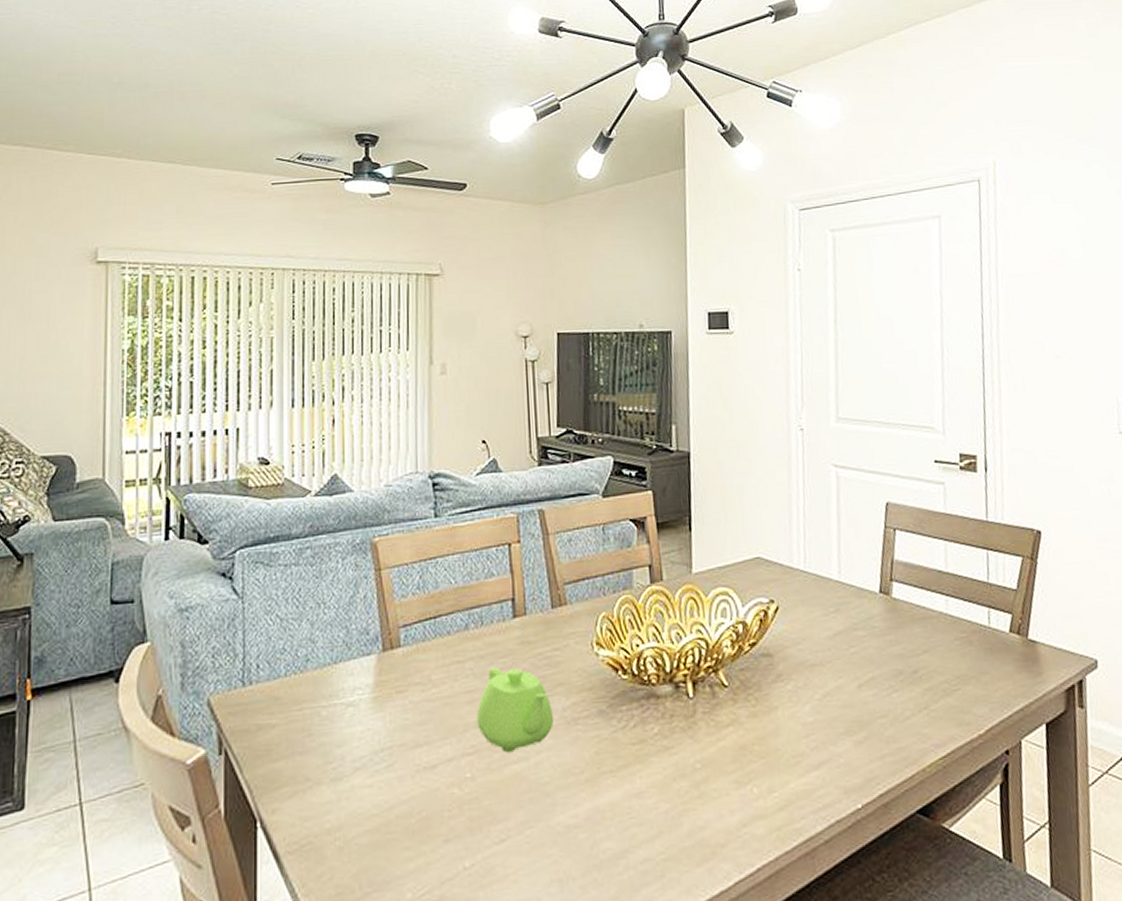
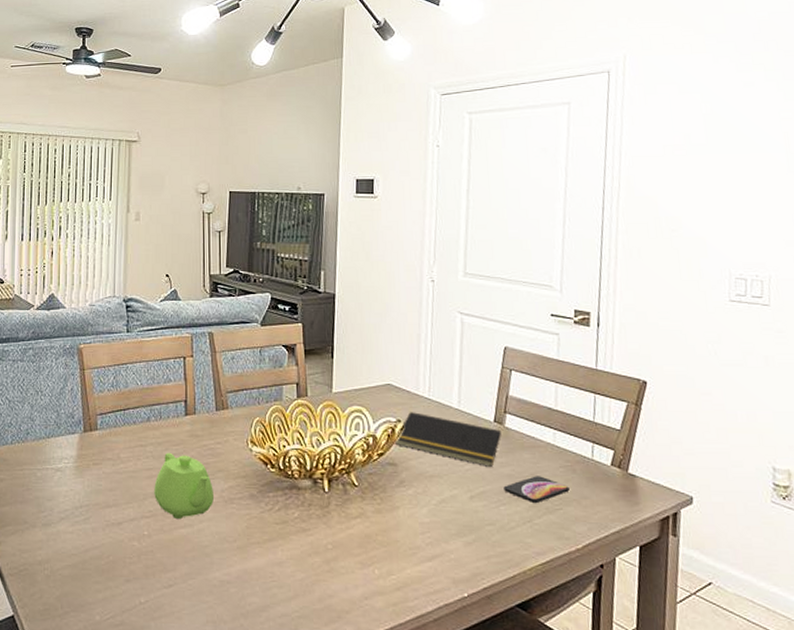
notepad: none [767,589,889,648] -> present [394,412,501,468]
smartphone: none [894,652,967,685] -> present [503,476,570,503]

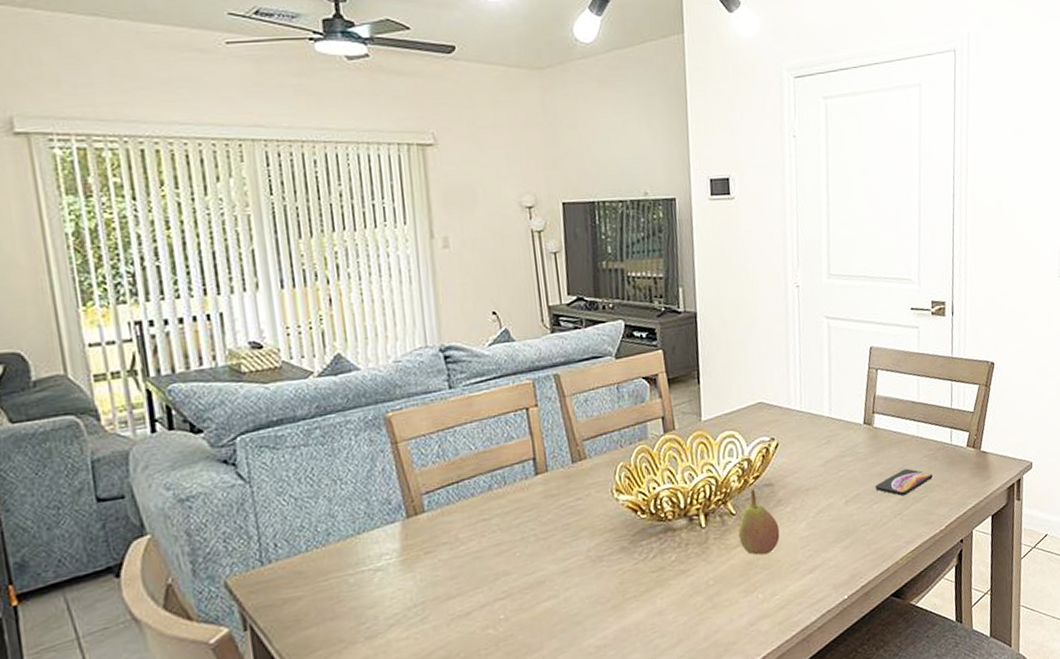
teapot: present [154,452,214,520] -> none [506,519,580,593]
fruit: none [359,465,400,532] -> present [738,488,780,555]
notepad: present [394,412,501,468] -> none [769,427,871,470]

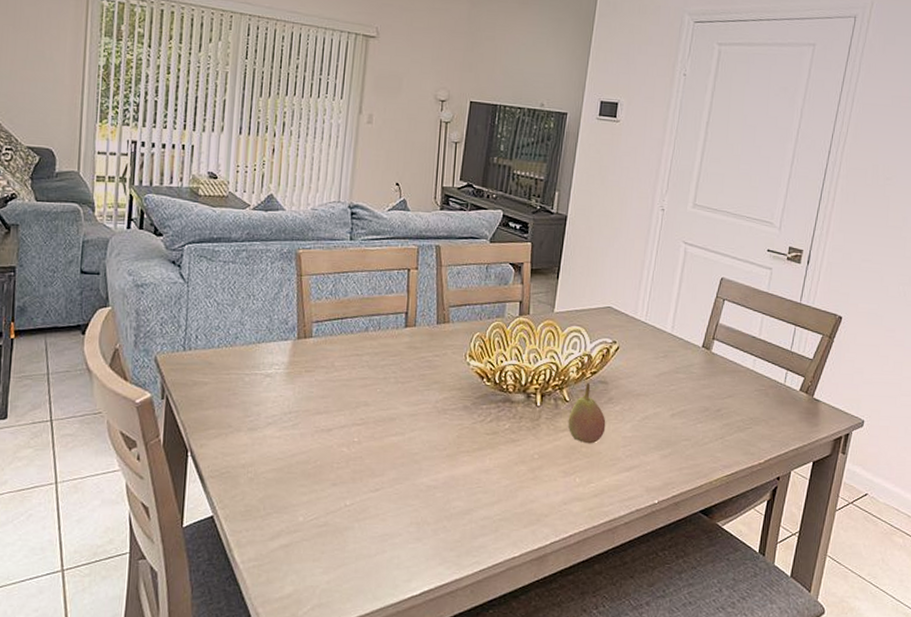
smartphone: present [875,468,933,496] -> none [702,397,761,422]

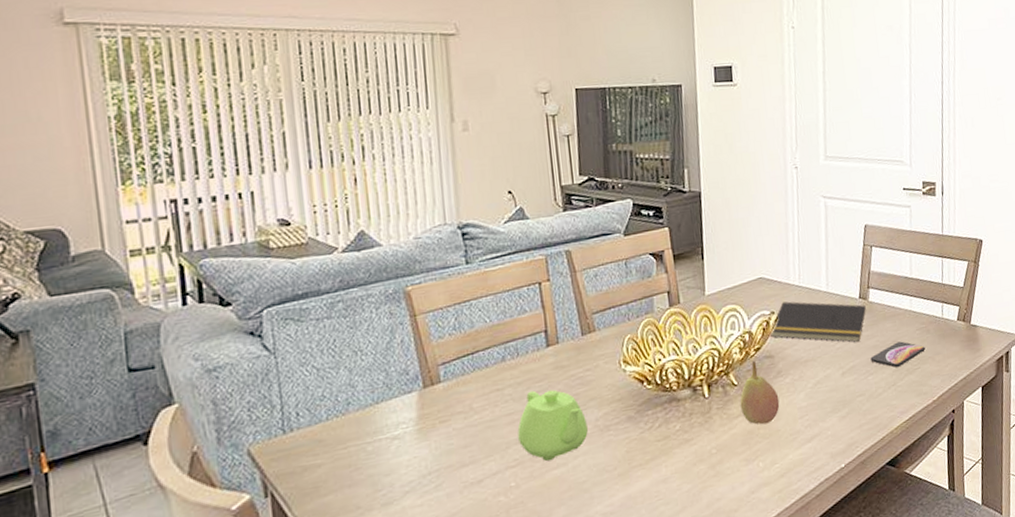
teapot: none [367,362,428,428] -> present [517,389,588,461]
notepad: none [608,334,707,389] -> present [769,301,866,343]
smartphone: none [702,397,761,422] -> present [870,341,925,368]

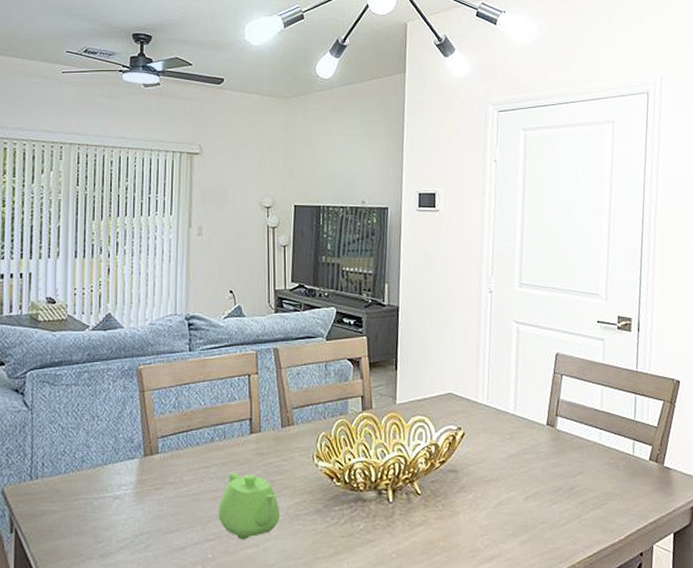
fruit: present [740,360,780,425] -> none [422,472,461,537]
notepad: present [769,301,866,343] -> none [455,419,553,469]
smartphone: present [870,341,925,368] -> none [555,474,614,499]

